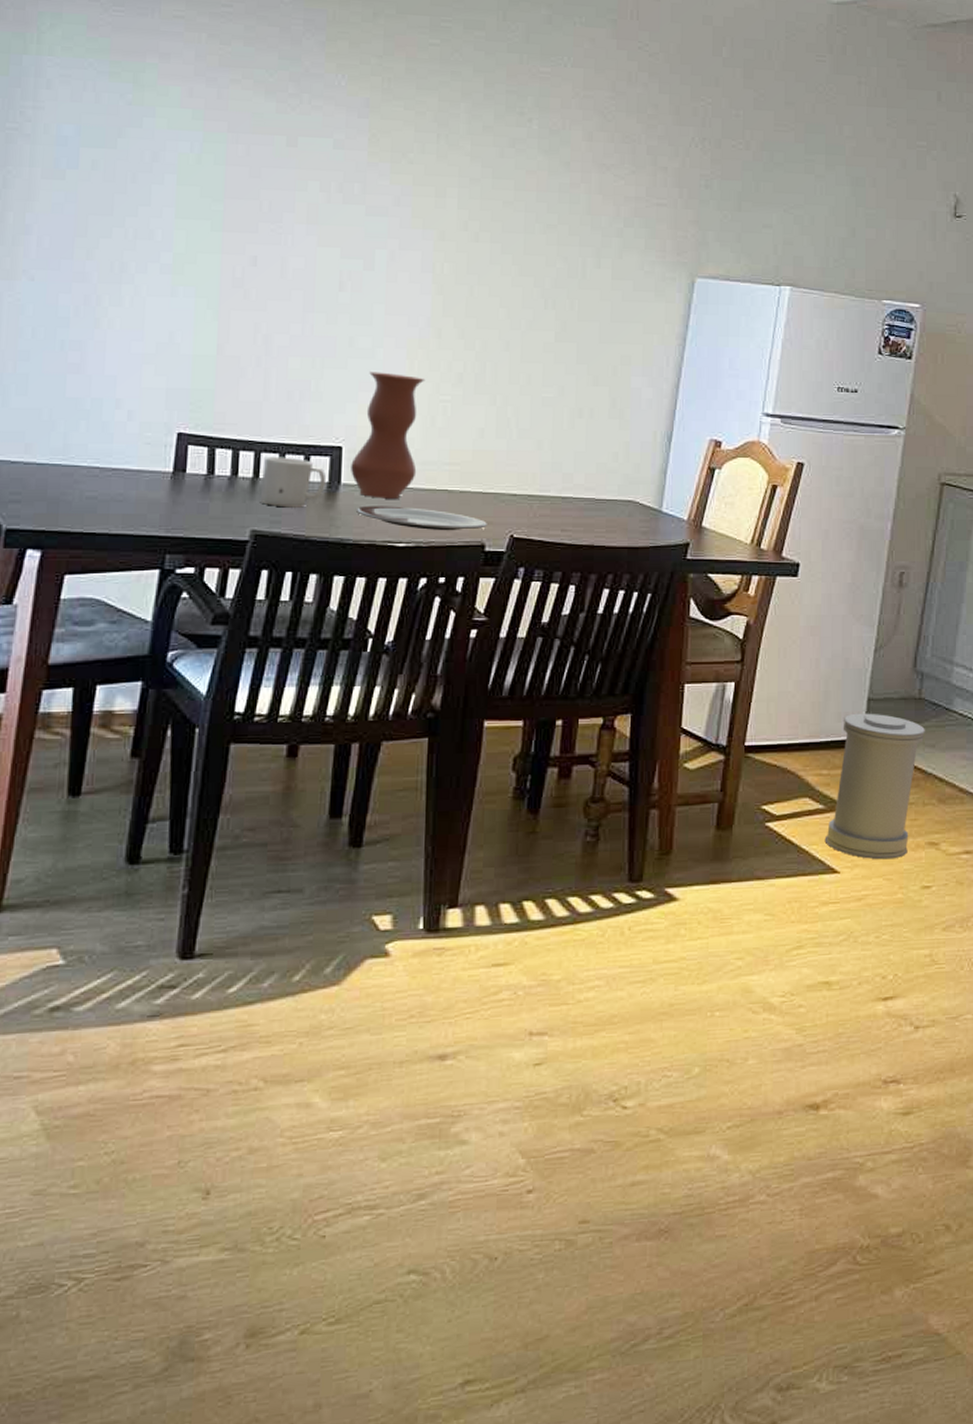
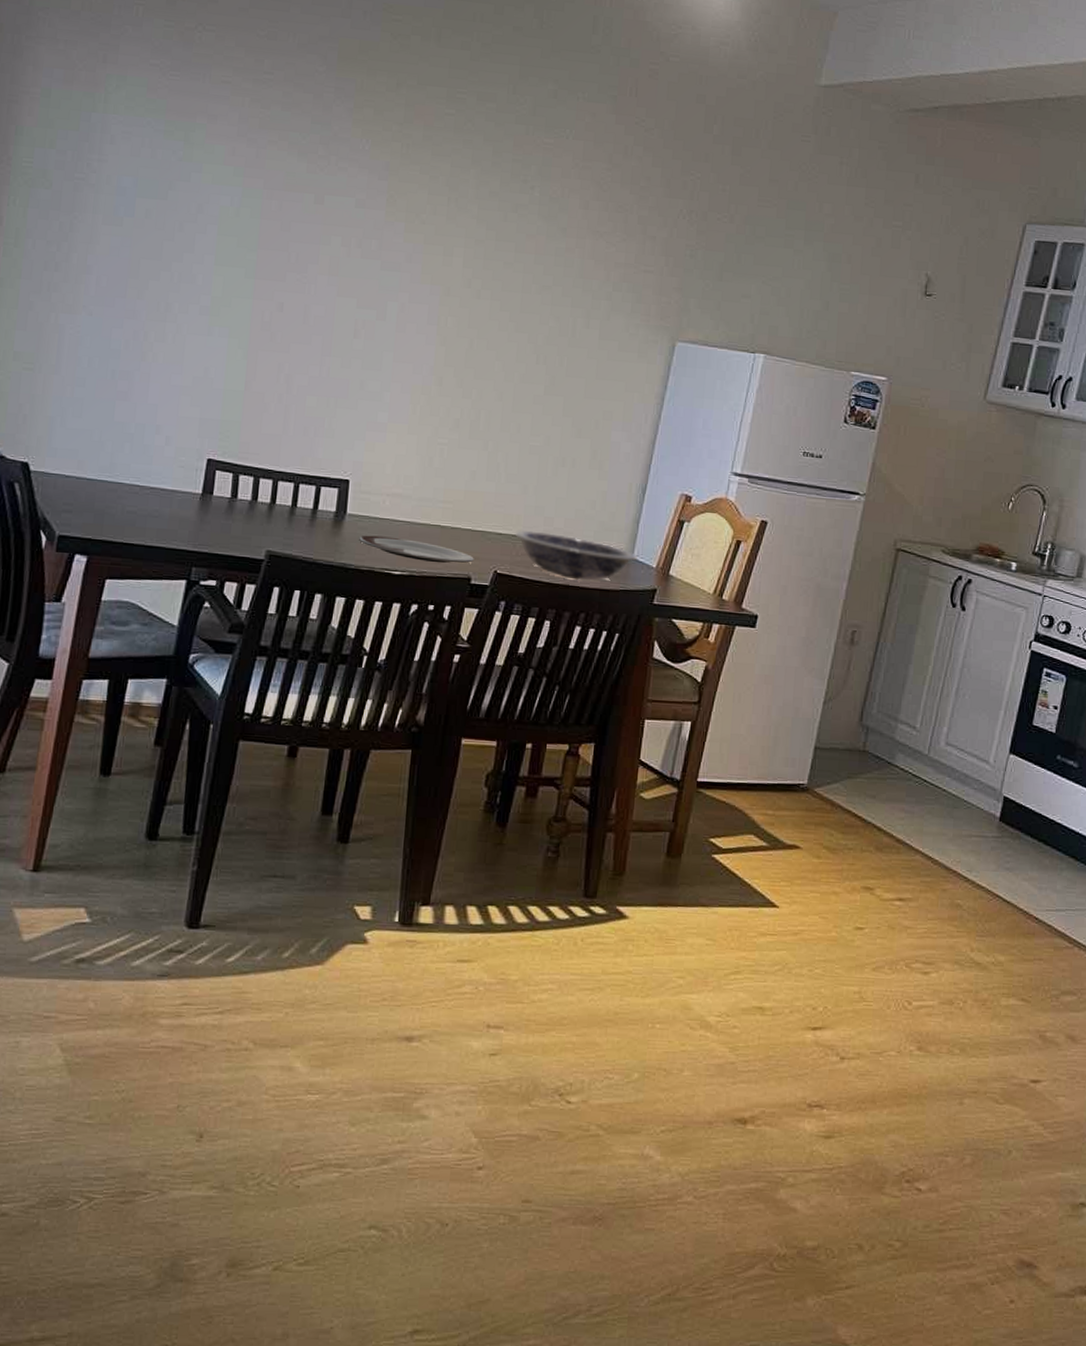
mug: present [260,456,327,508] -> none [275,485,334,533]
vase: present [351,371,426,499] -> none [356,413,426,531]
bowl: none [531,489,667,539] -> present [514,530,638,581]
trash can: present [824,713,926,860] -> none [766,759,868,899]

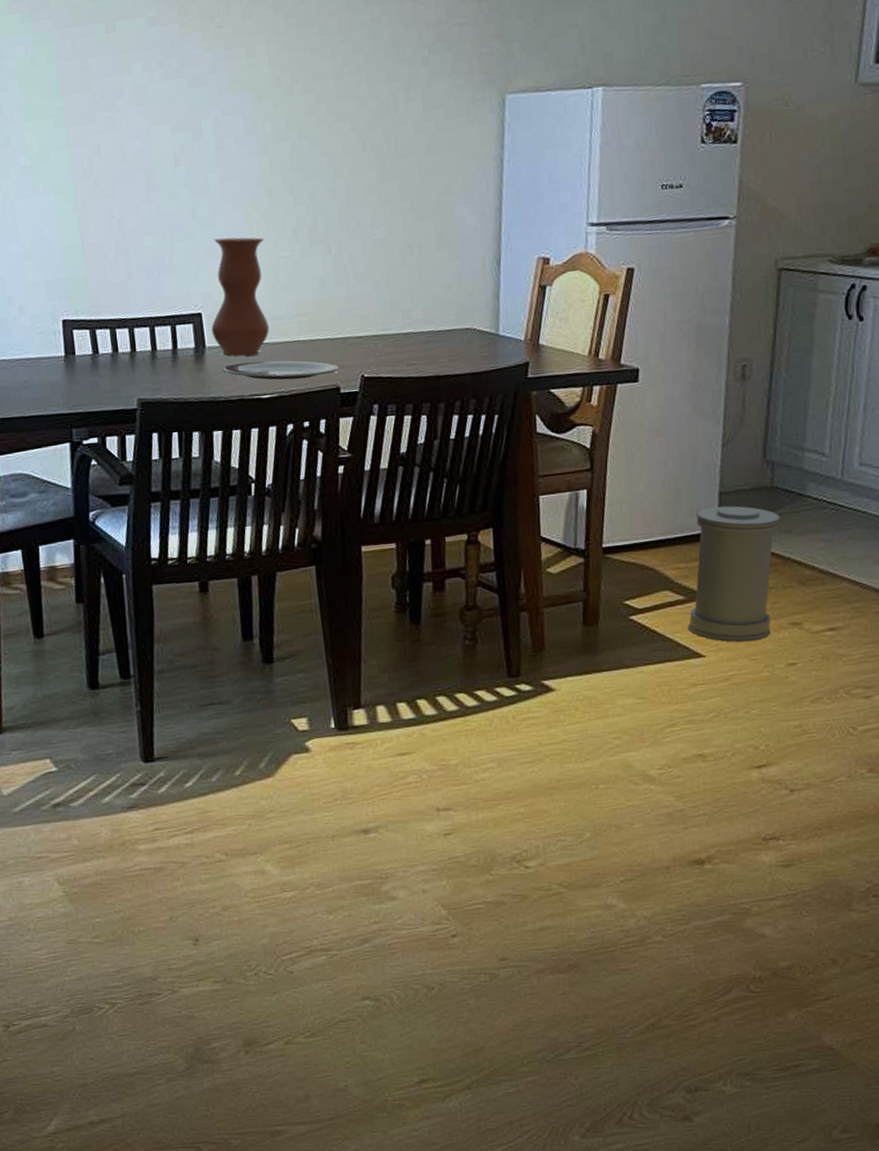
vase: none [356,413,426,531] -> present [211,237,270,357]
bowl: present [514,530,638,581] -> none [374,325,504,369]
trash can: none [766,759,868,899] -> present [687,506,781,642]

